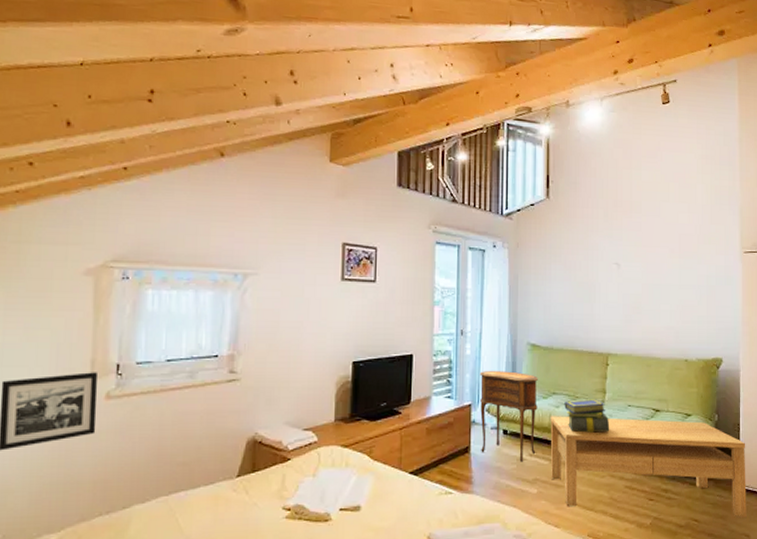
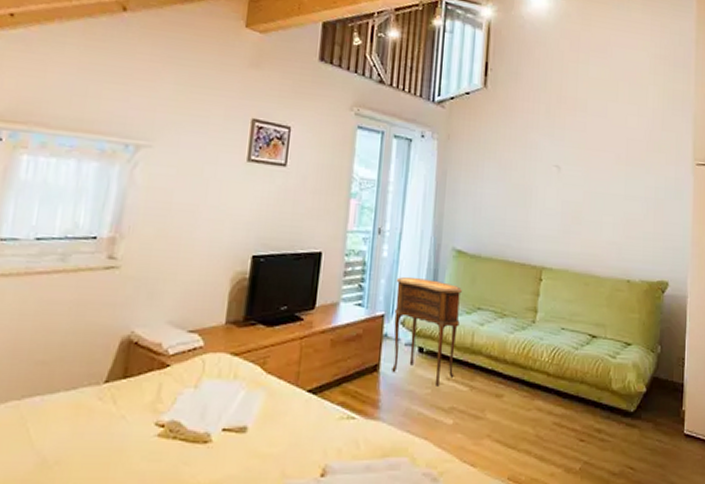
coffee table: present [550,416,747,518] -> none [470,334,691,468]
stack of books: present [564,399,610,433] -> none [489,318,540,358]

